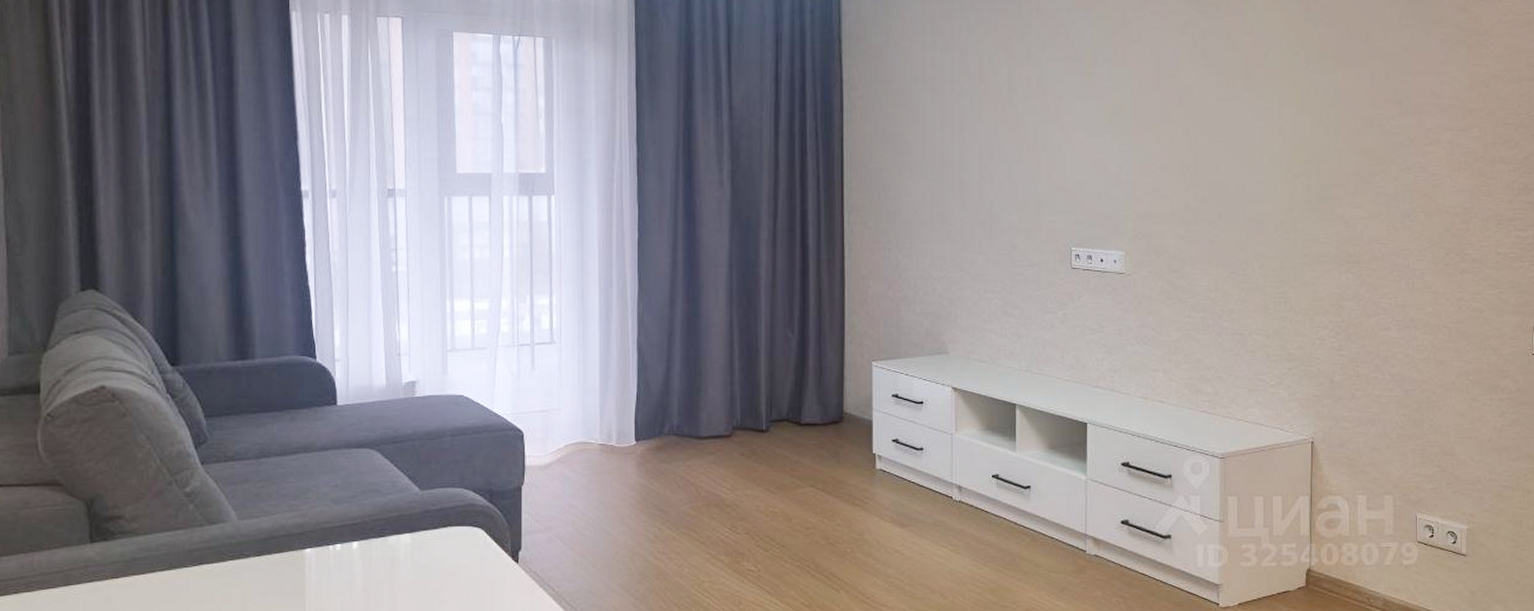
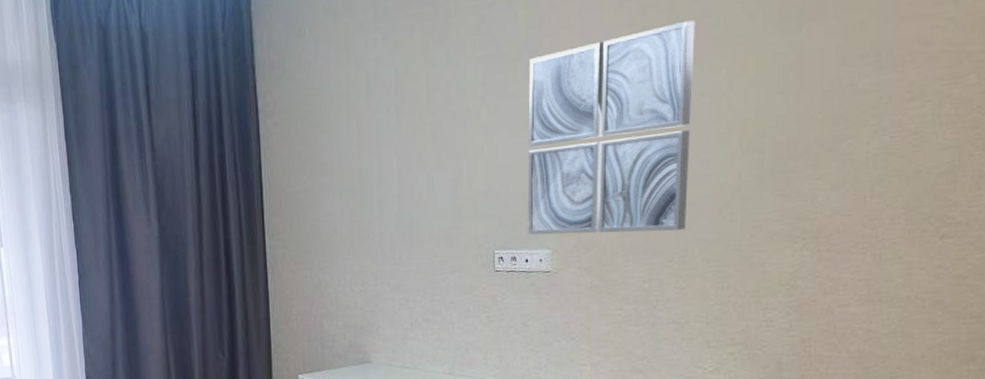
wall art: none [1102,49,1249,244] -> present [527,20,695,235]

